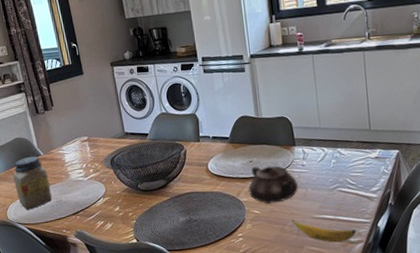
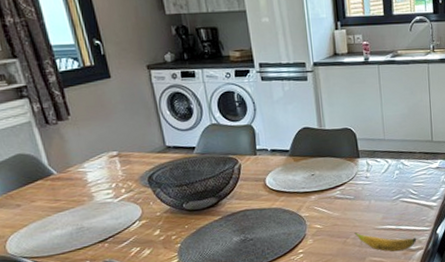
jar: present [13,156,52,210] -> none [13,175,70,241]
teapot: present [248,165,299,204] -> none [310,178,362,218]

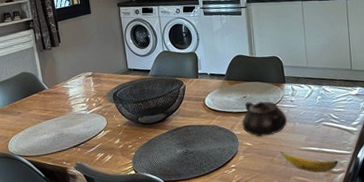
teapot: none [310,178,362,218] -> present [242,101,287,137]

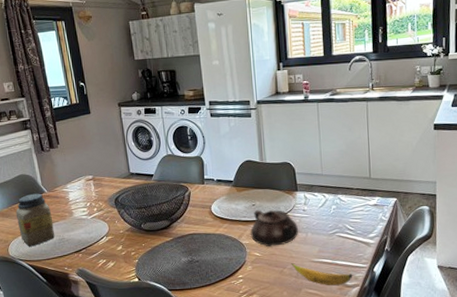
jar: none [16,90,54,143] -> present [15,193,54,247]

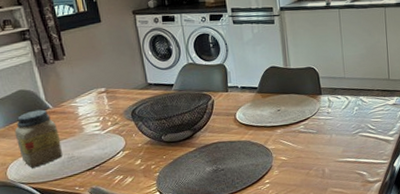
teapot: present [250,210,299,247] -> none [276,113,324,150]
banana: present [291,263,353,286] -> none [317,164,375,183]

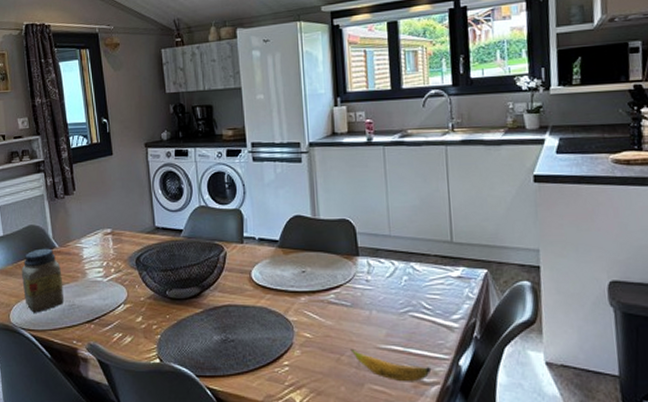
banana: none [317,164,375,183] -> present [350,349,432,382]

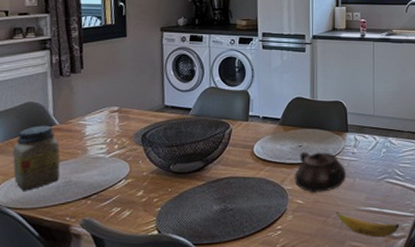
teapot: none [299,278,361,326] -> present [294,151,347,193]

